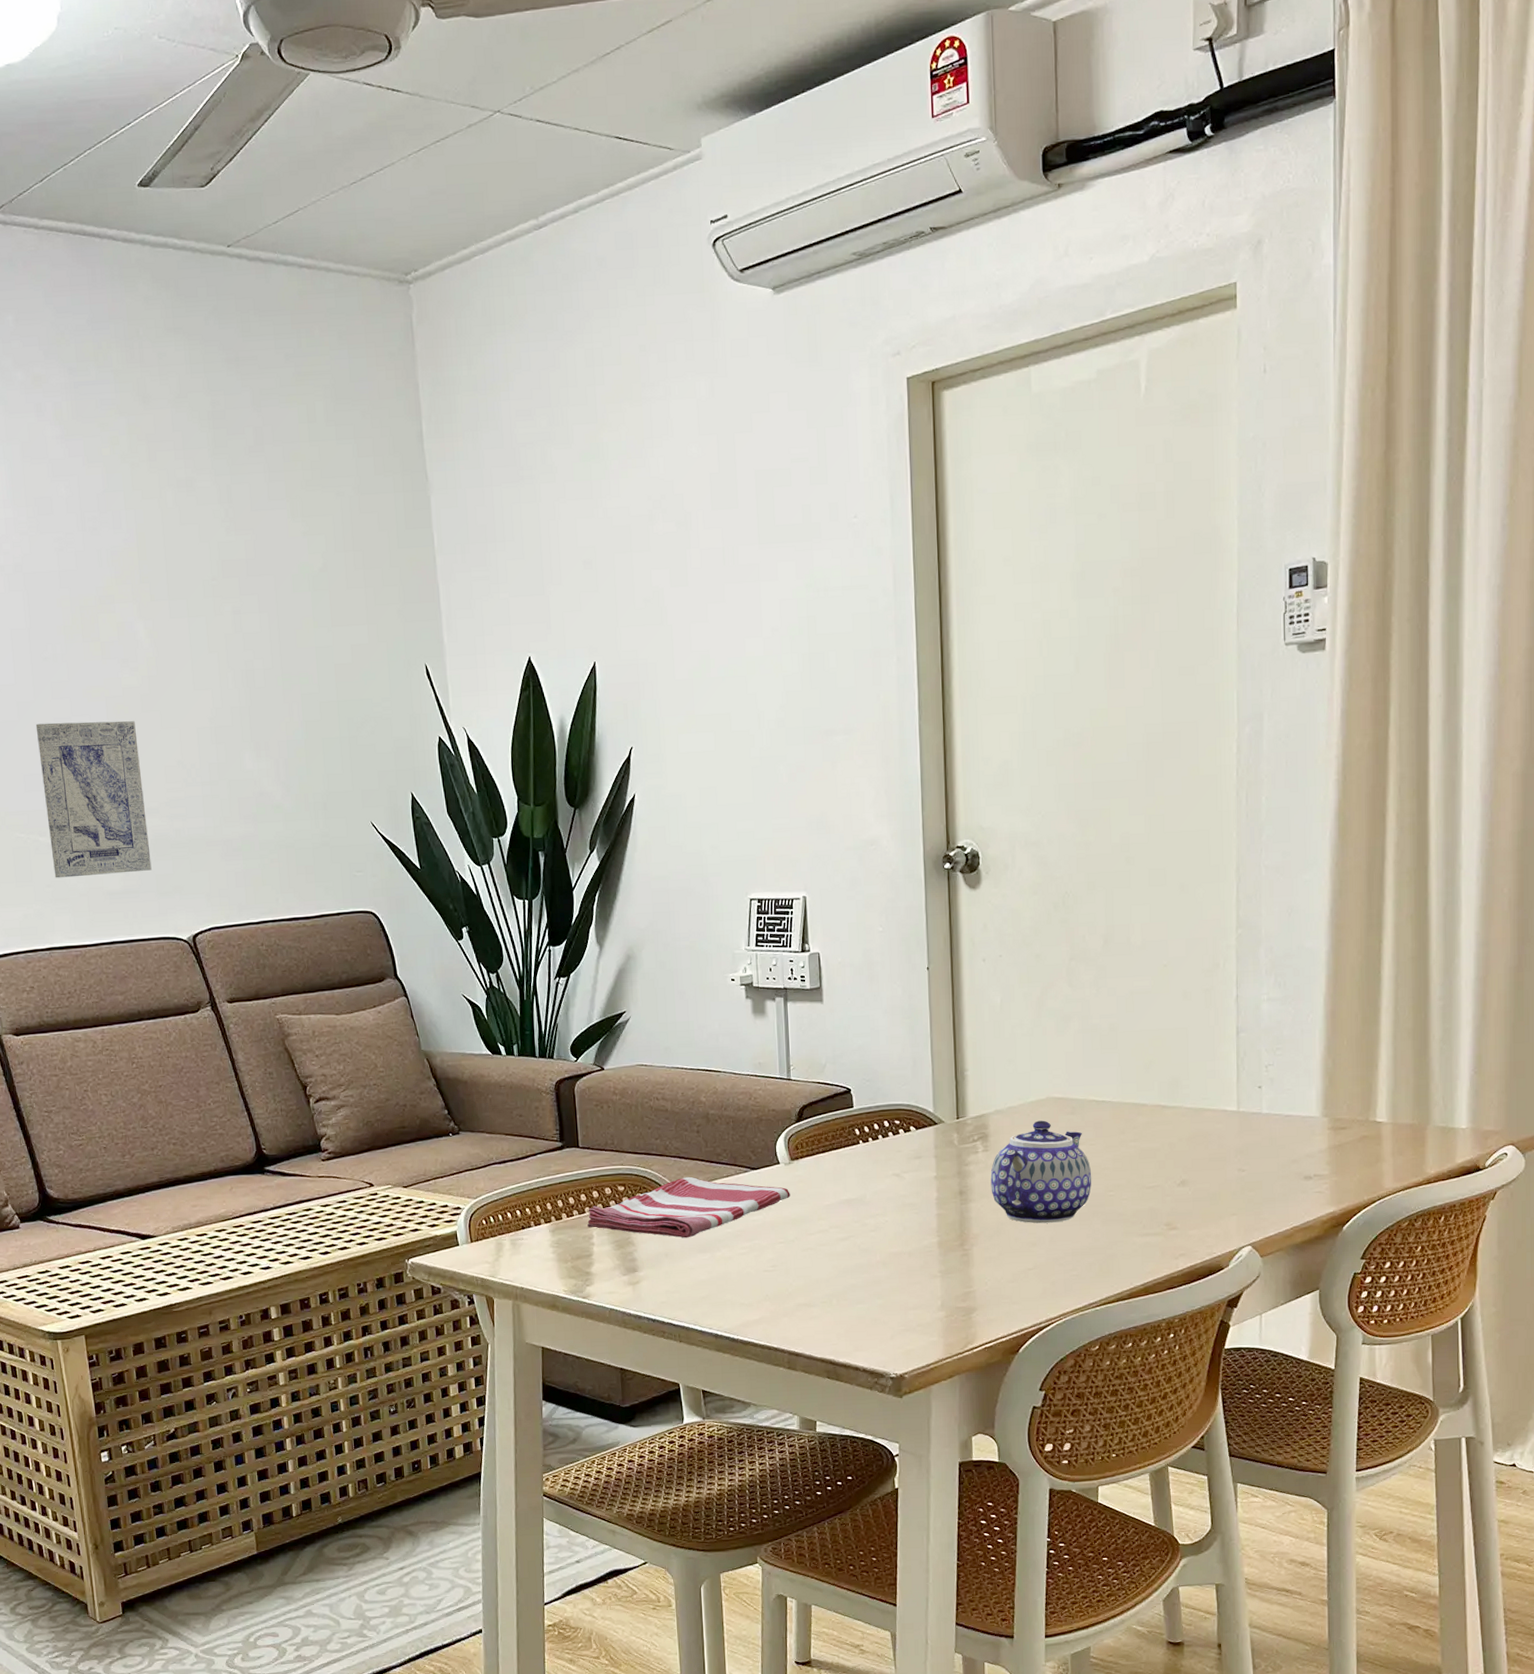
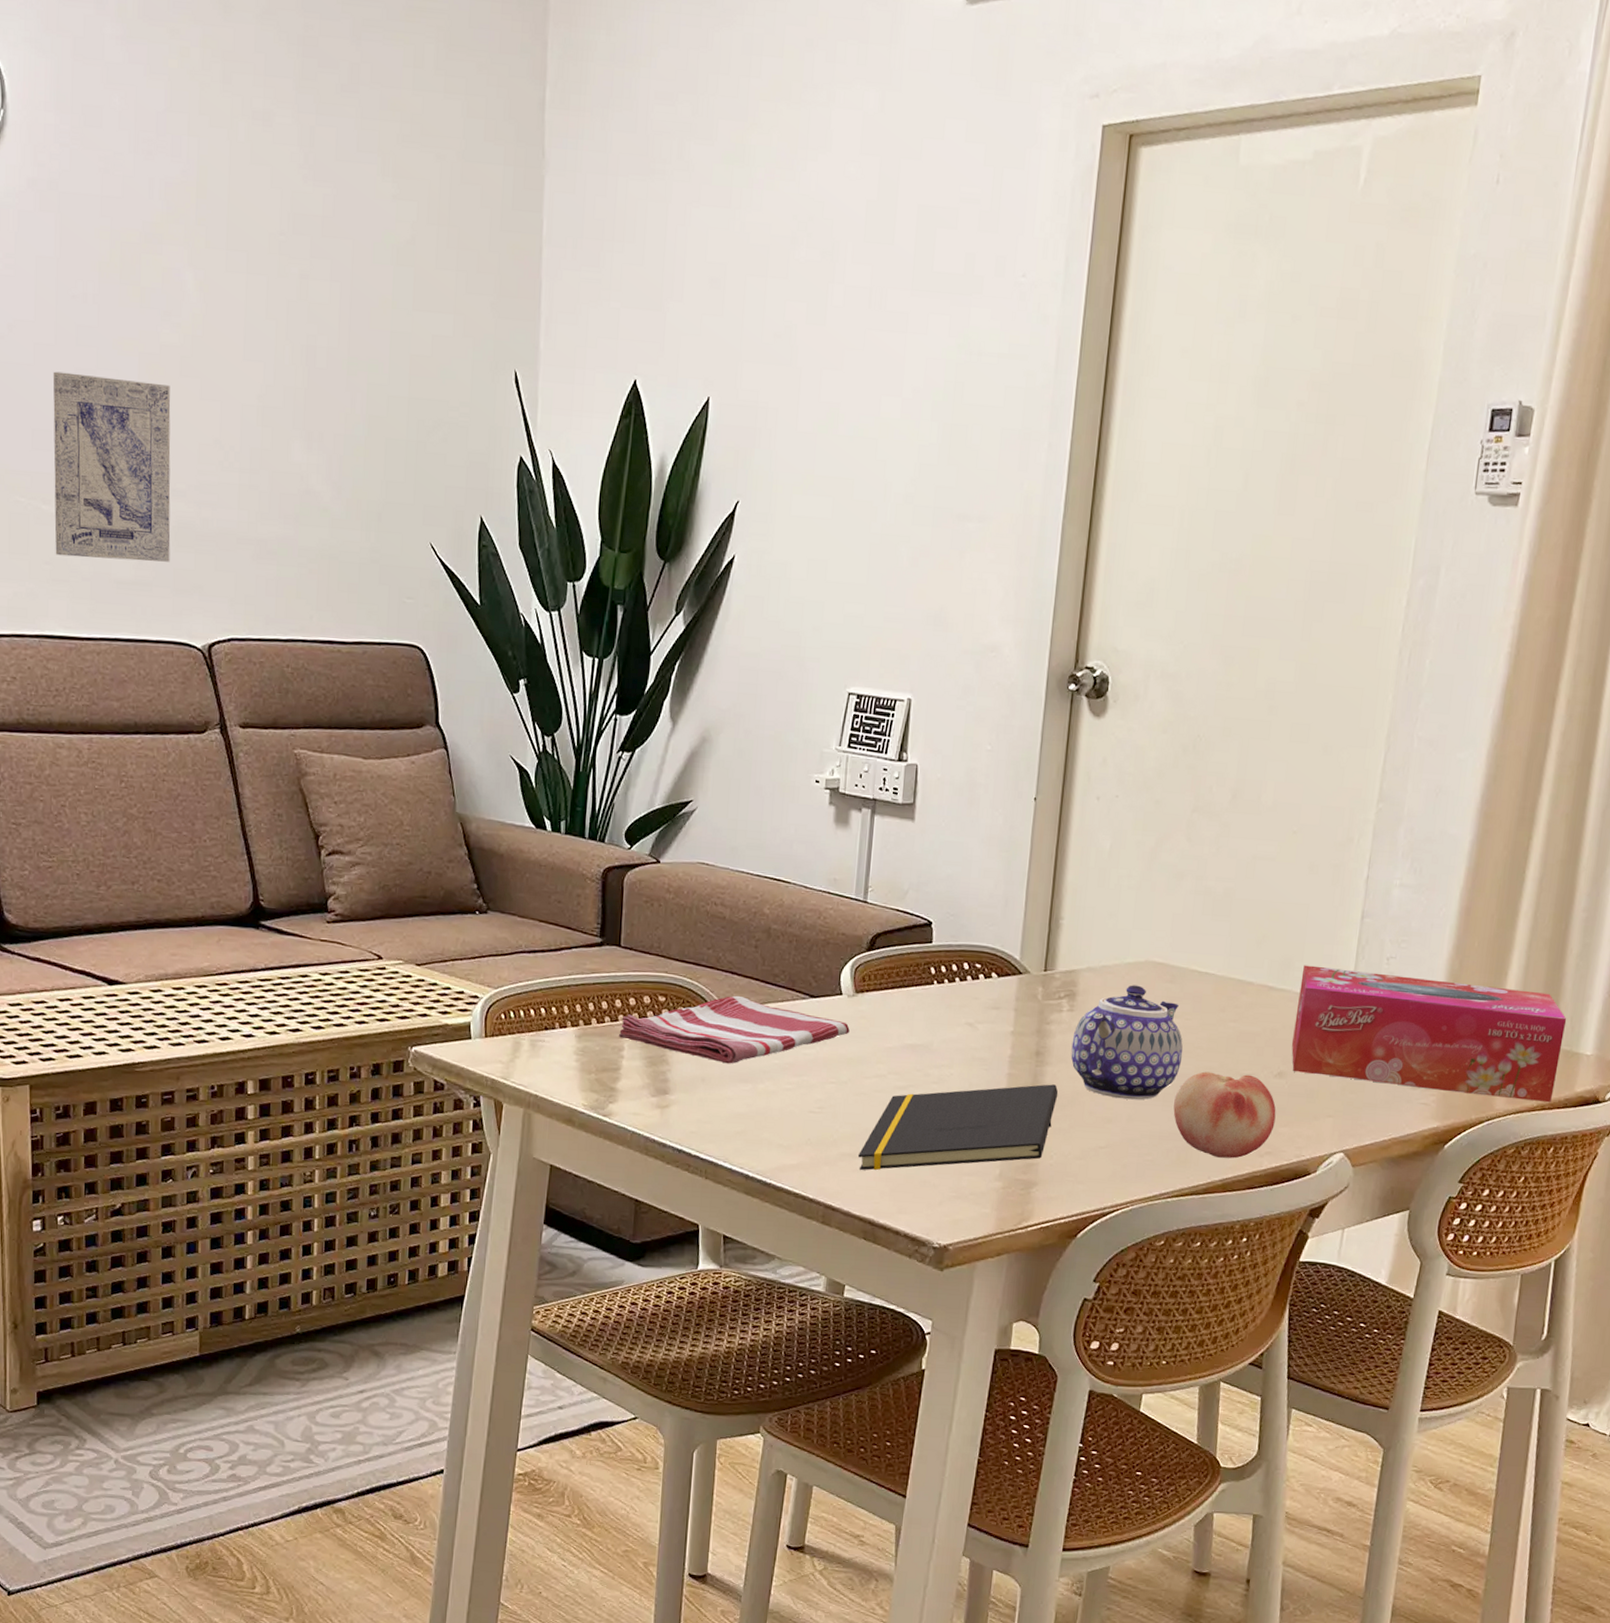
notepad: none [813,1218,985,1317] -> present [858,1084,1058,1170]
fruit: none [1090,1187,1184,1265] -> present [1173,1071,1276,1159]
tissue box: none [1189,1078,1439,1179] -> present [1291,965,1567,1103]

